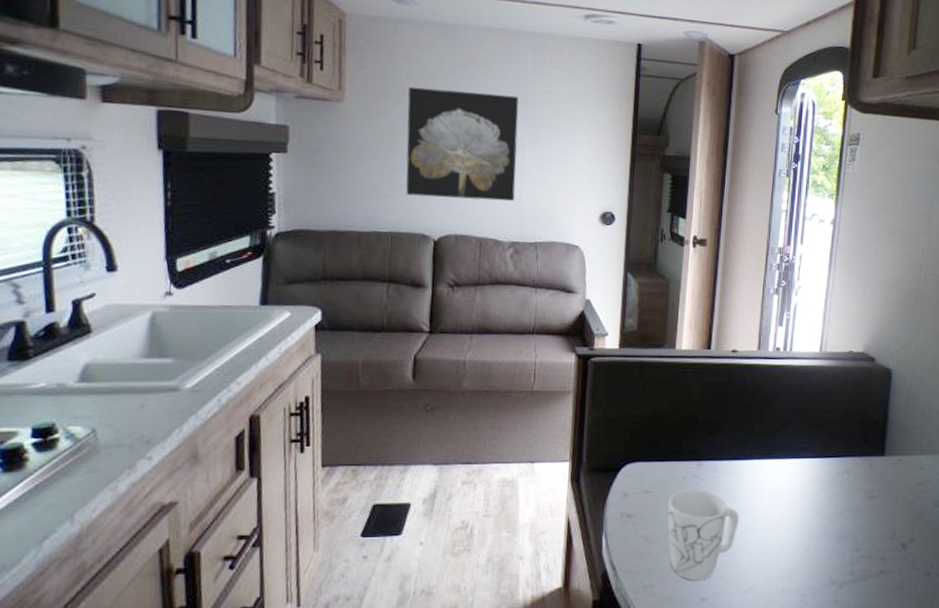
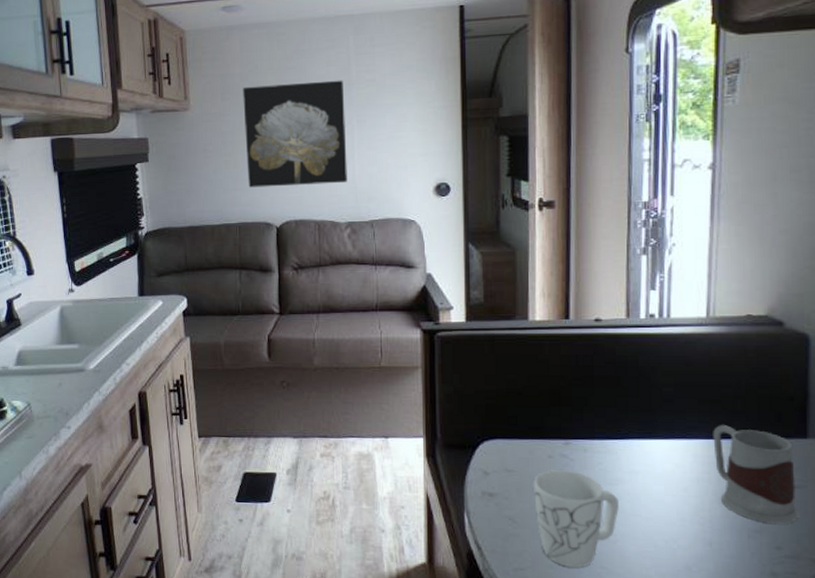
mug: none [816,446,874,529] -> present [713,425,799,524]

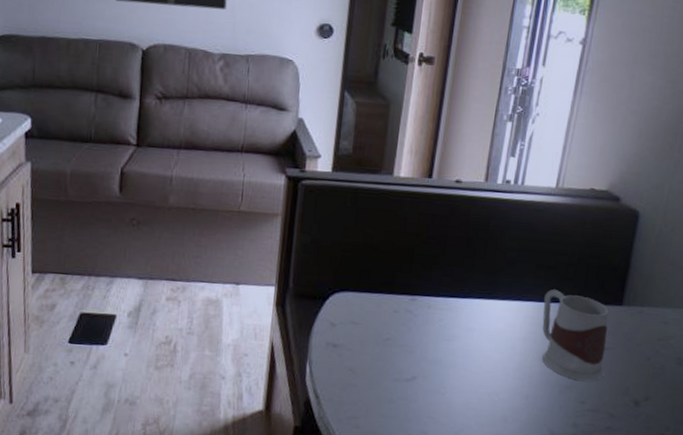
mug: present [534,470,619,568] -> none [375,324,453,417]

